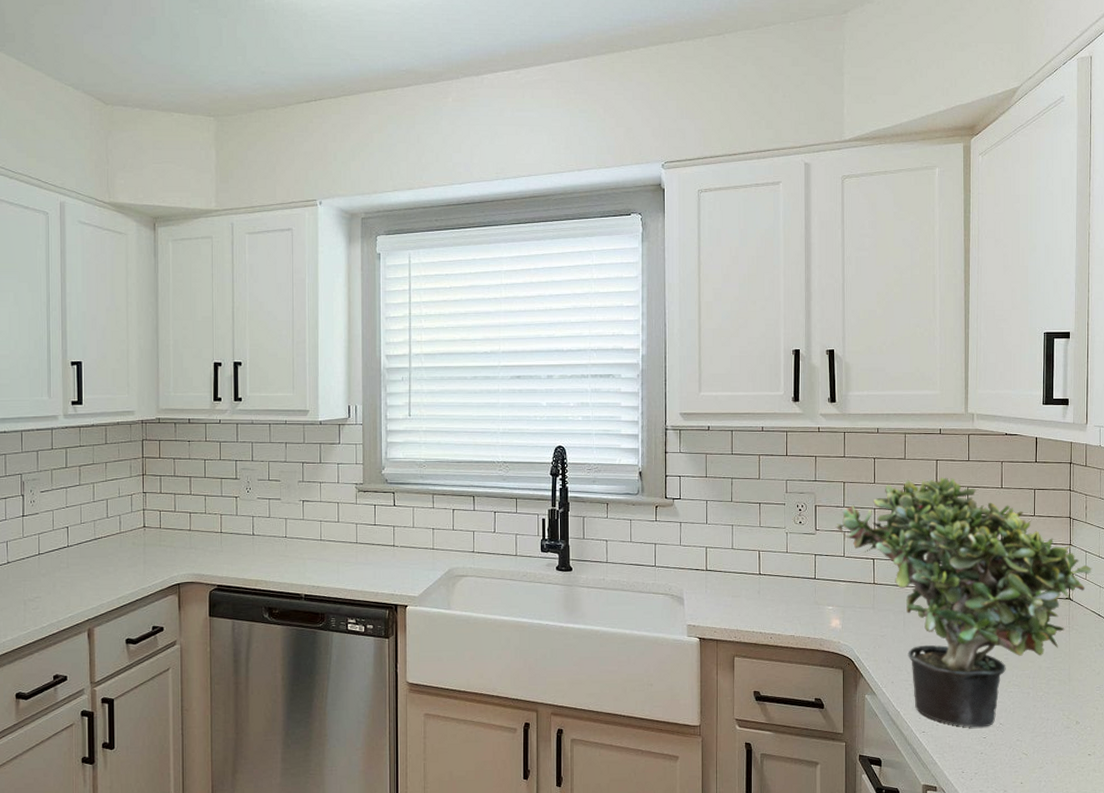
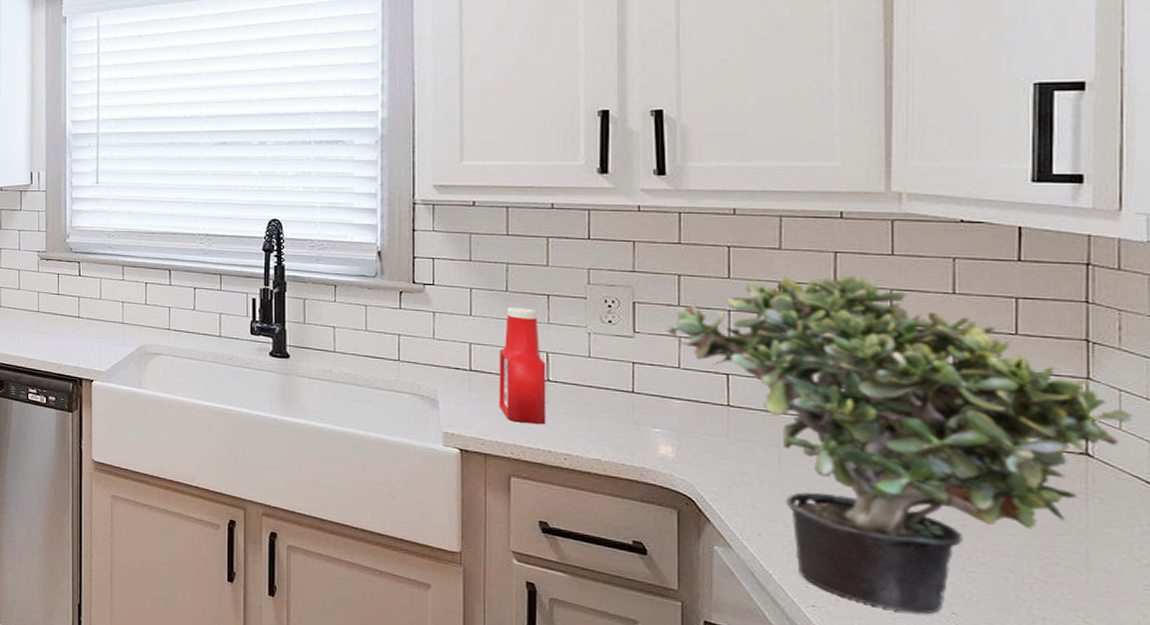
ketchup bottle: none [726,514,759,612] -> present [498,306,547,425]

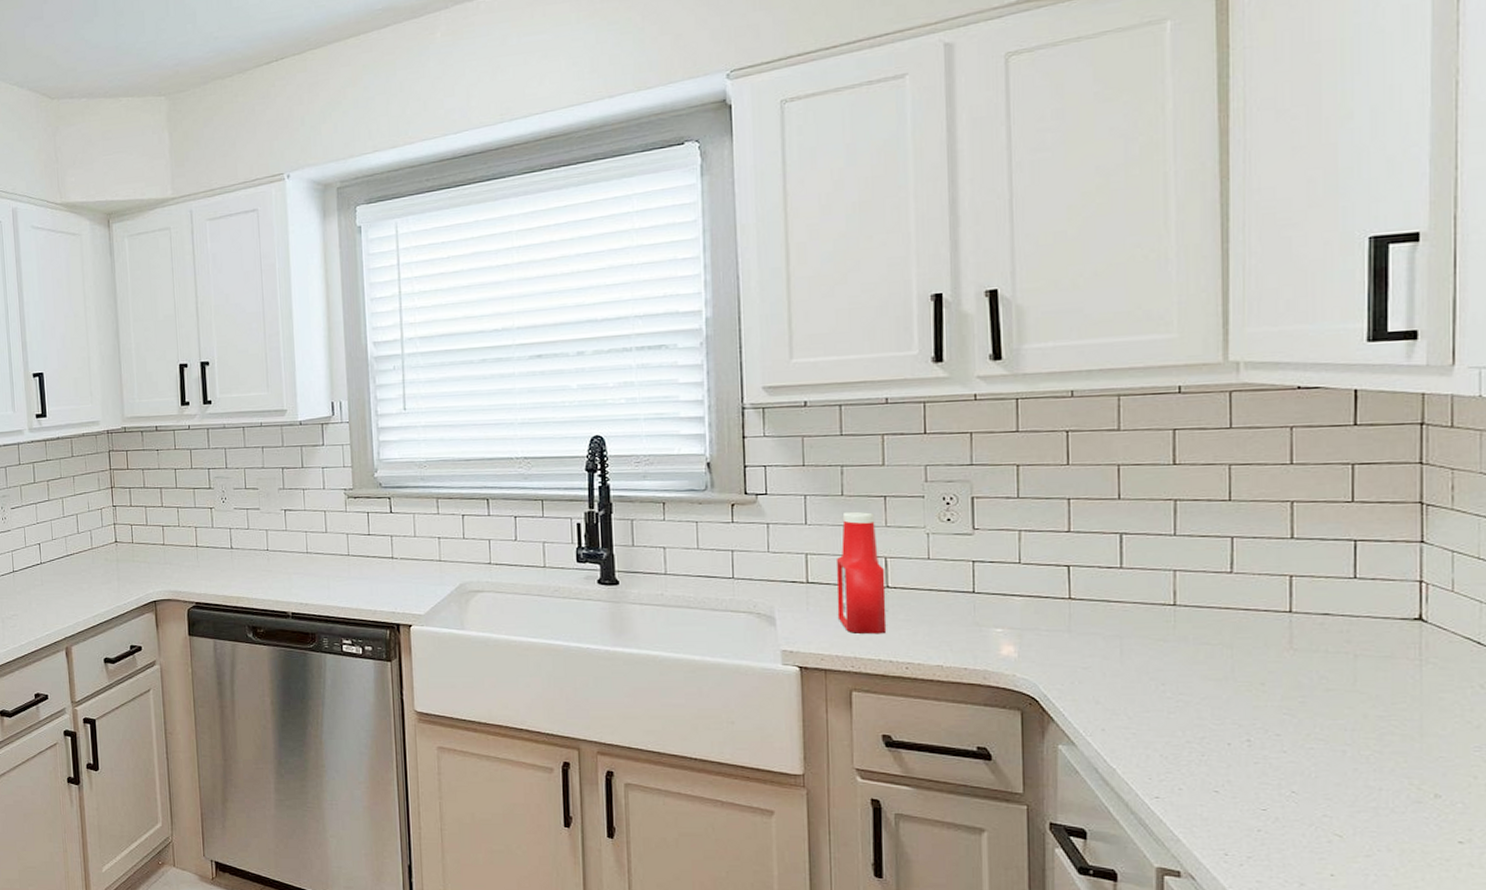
potted plant: present [666,275,1134,614] -> none [1006,452,1466,796]

